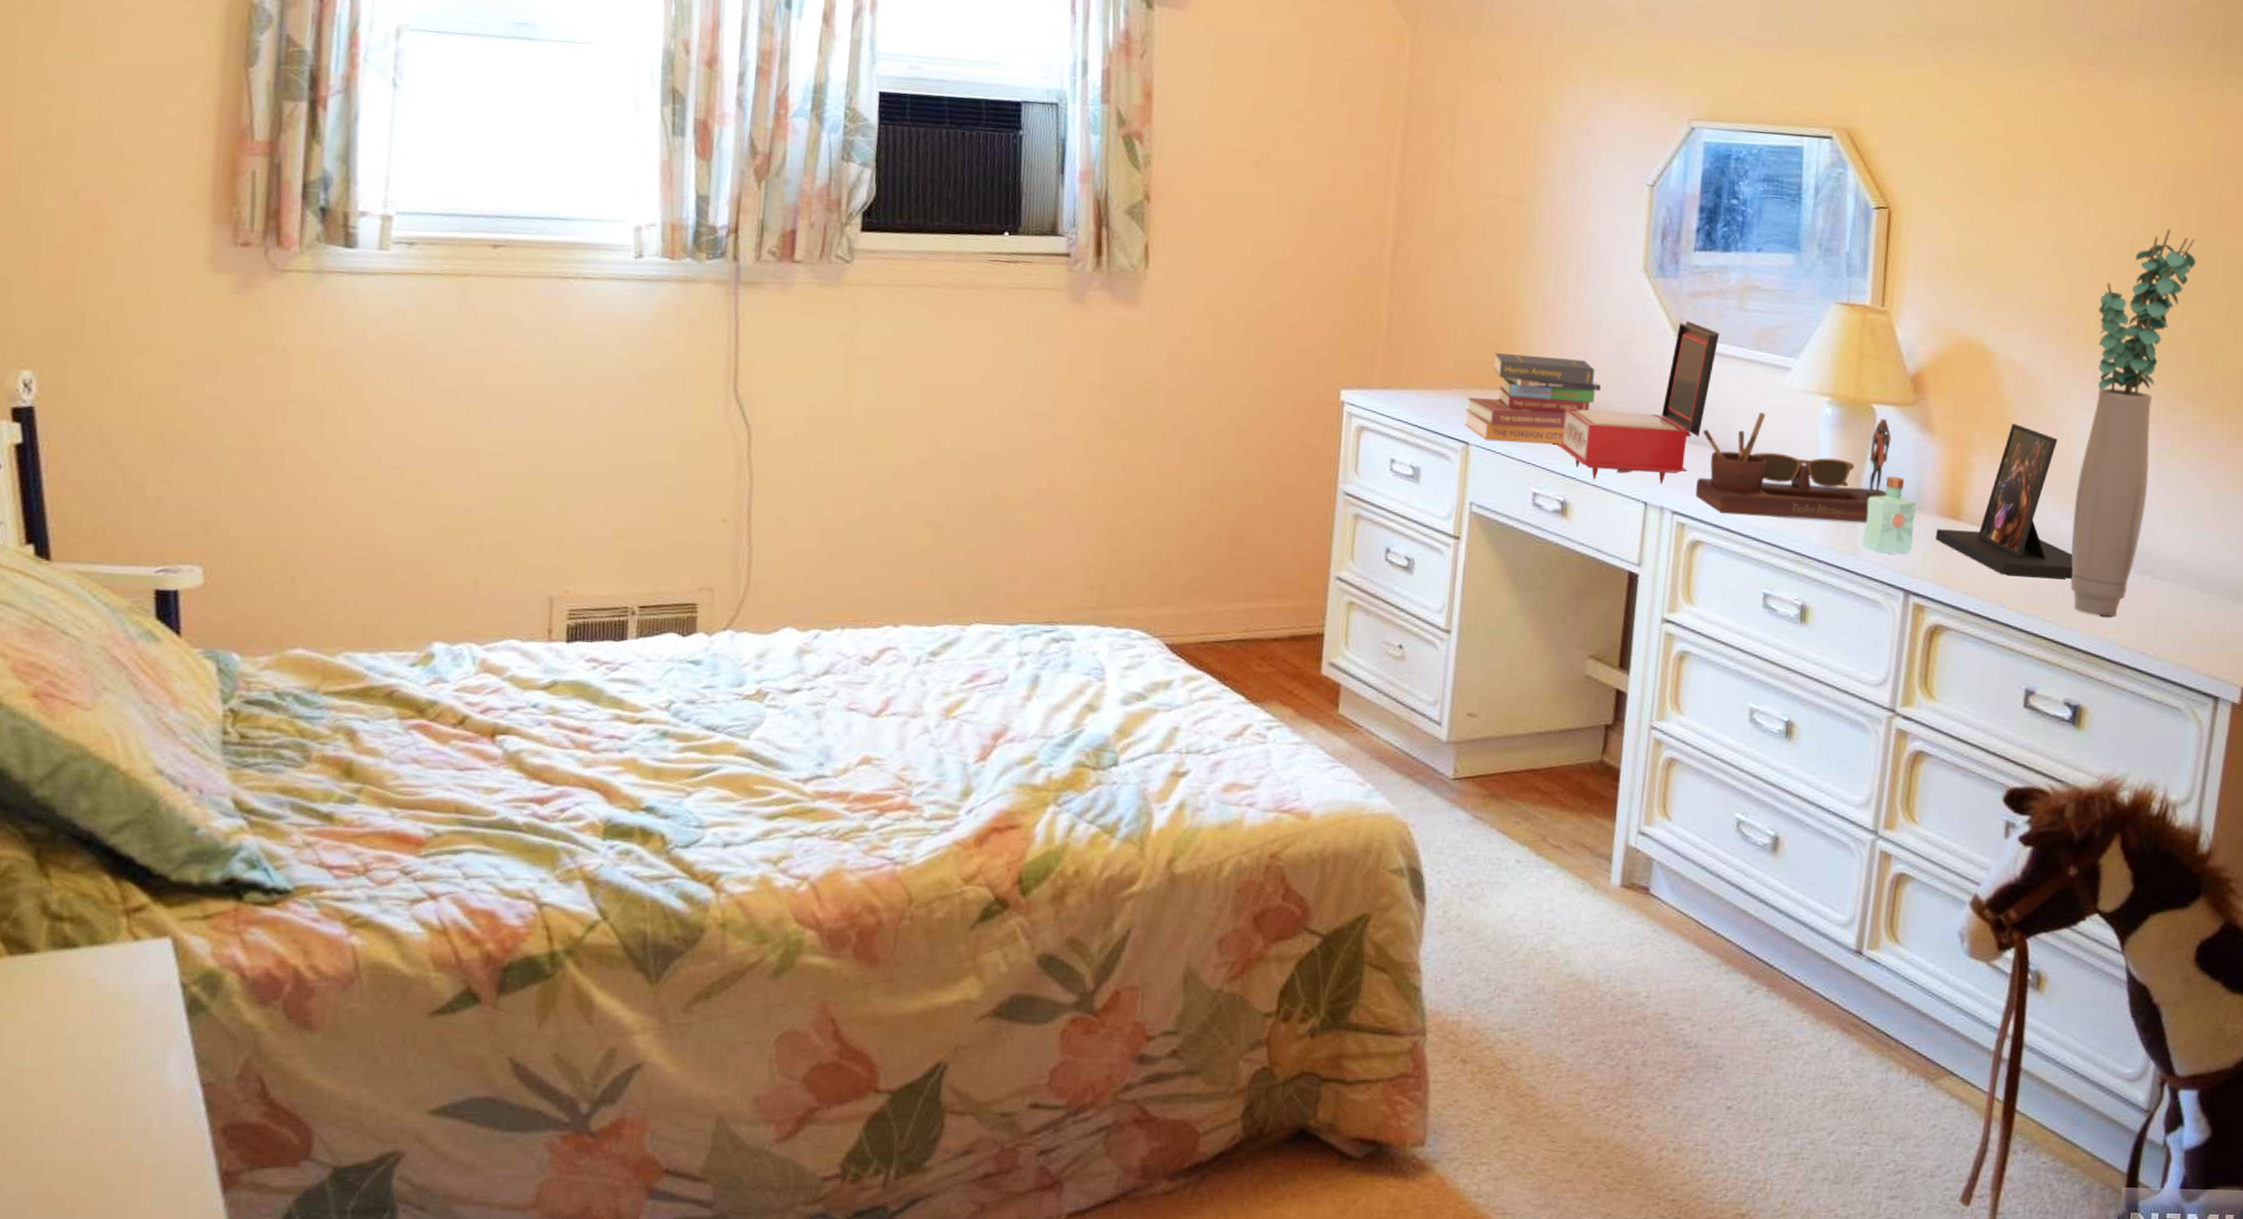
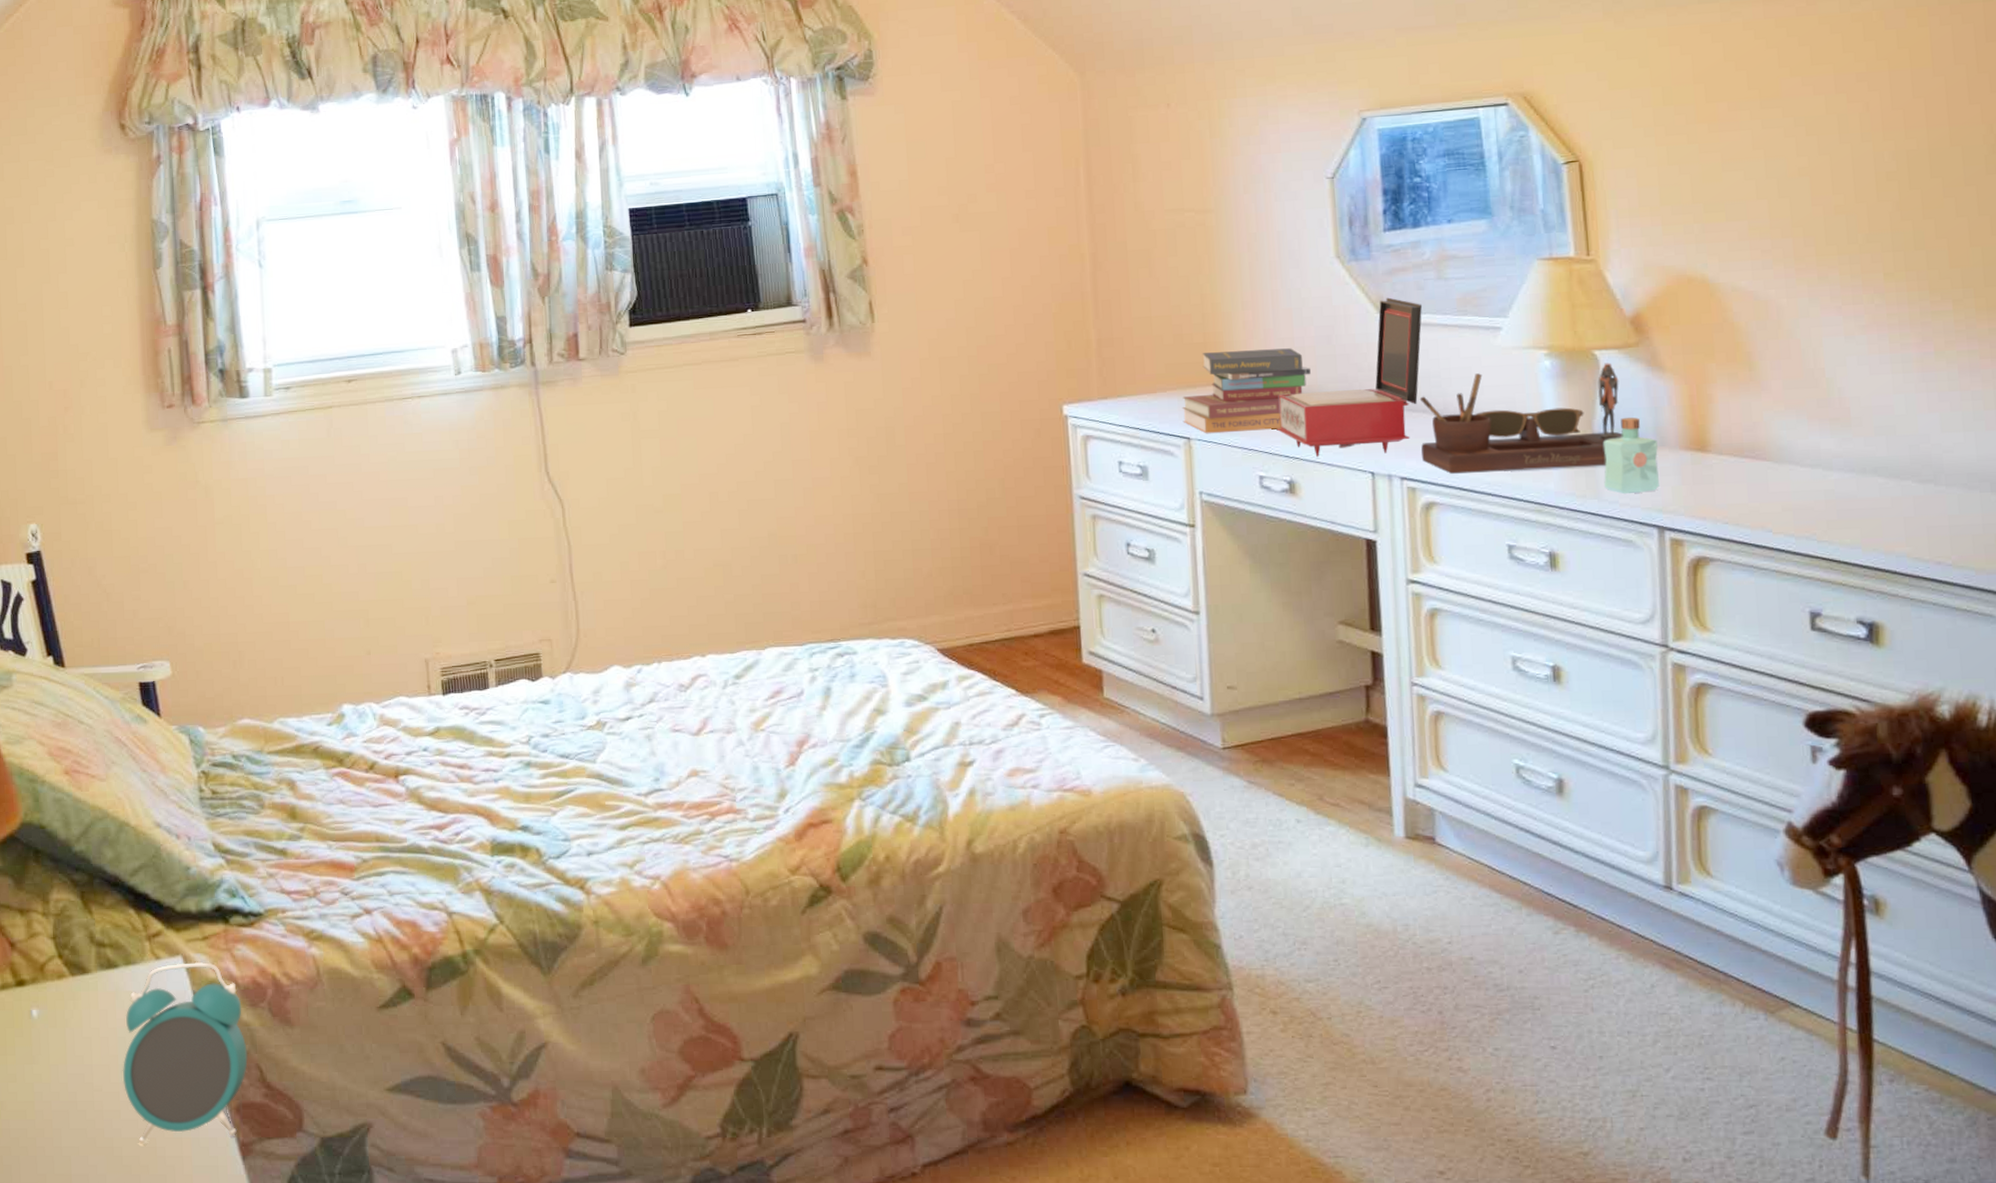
alarm clock: none [66,945,247,1171] -> present [122,961,248,1144]
photo frame: present [1935,423,2074,579] -> none [1683,350,1845,500]
vase: present [2070,228,2196,617] -> none [1826,133,1931,530]

